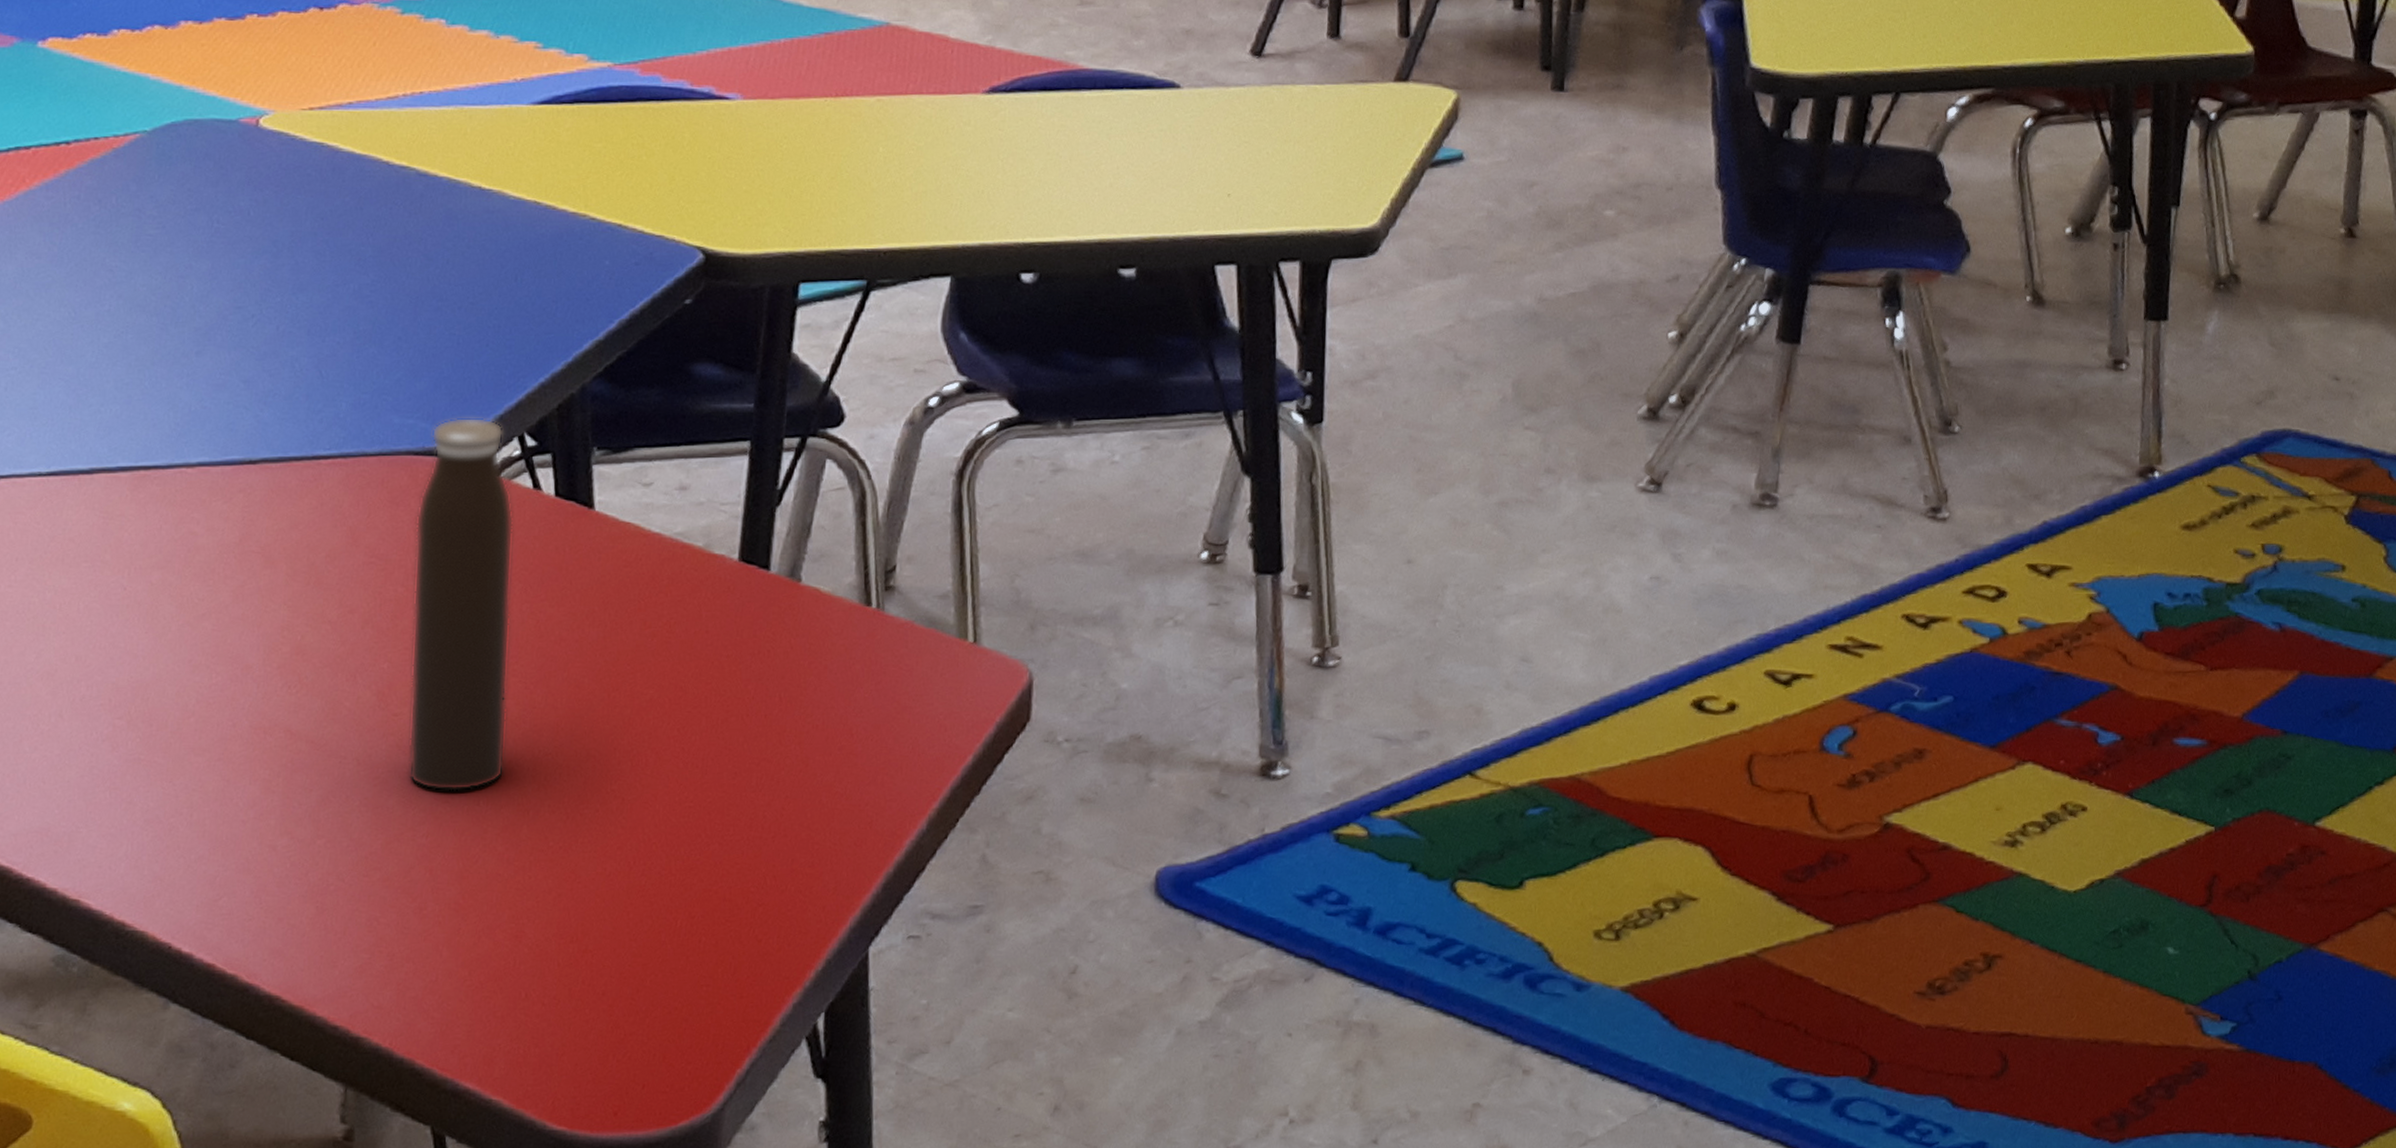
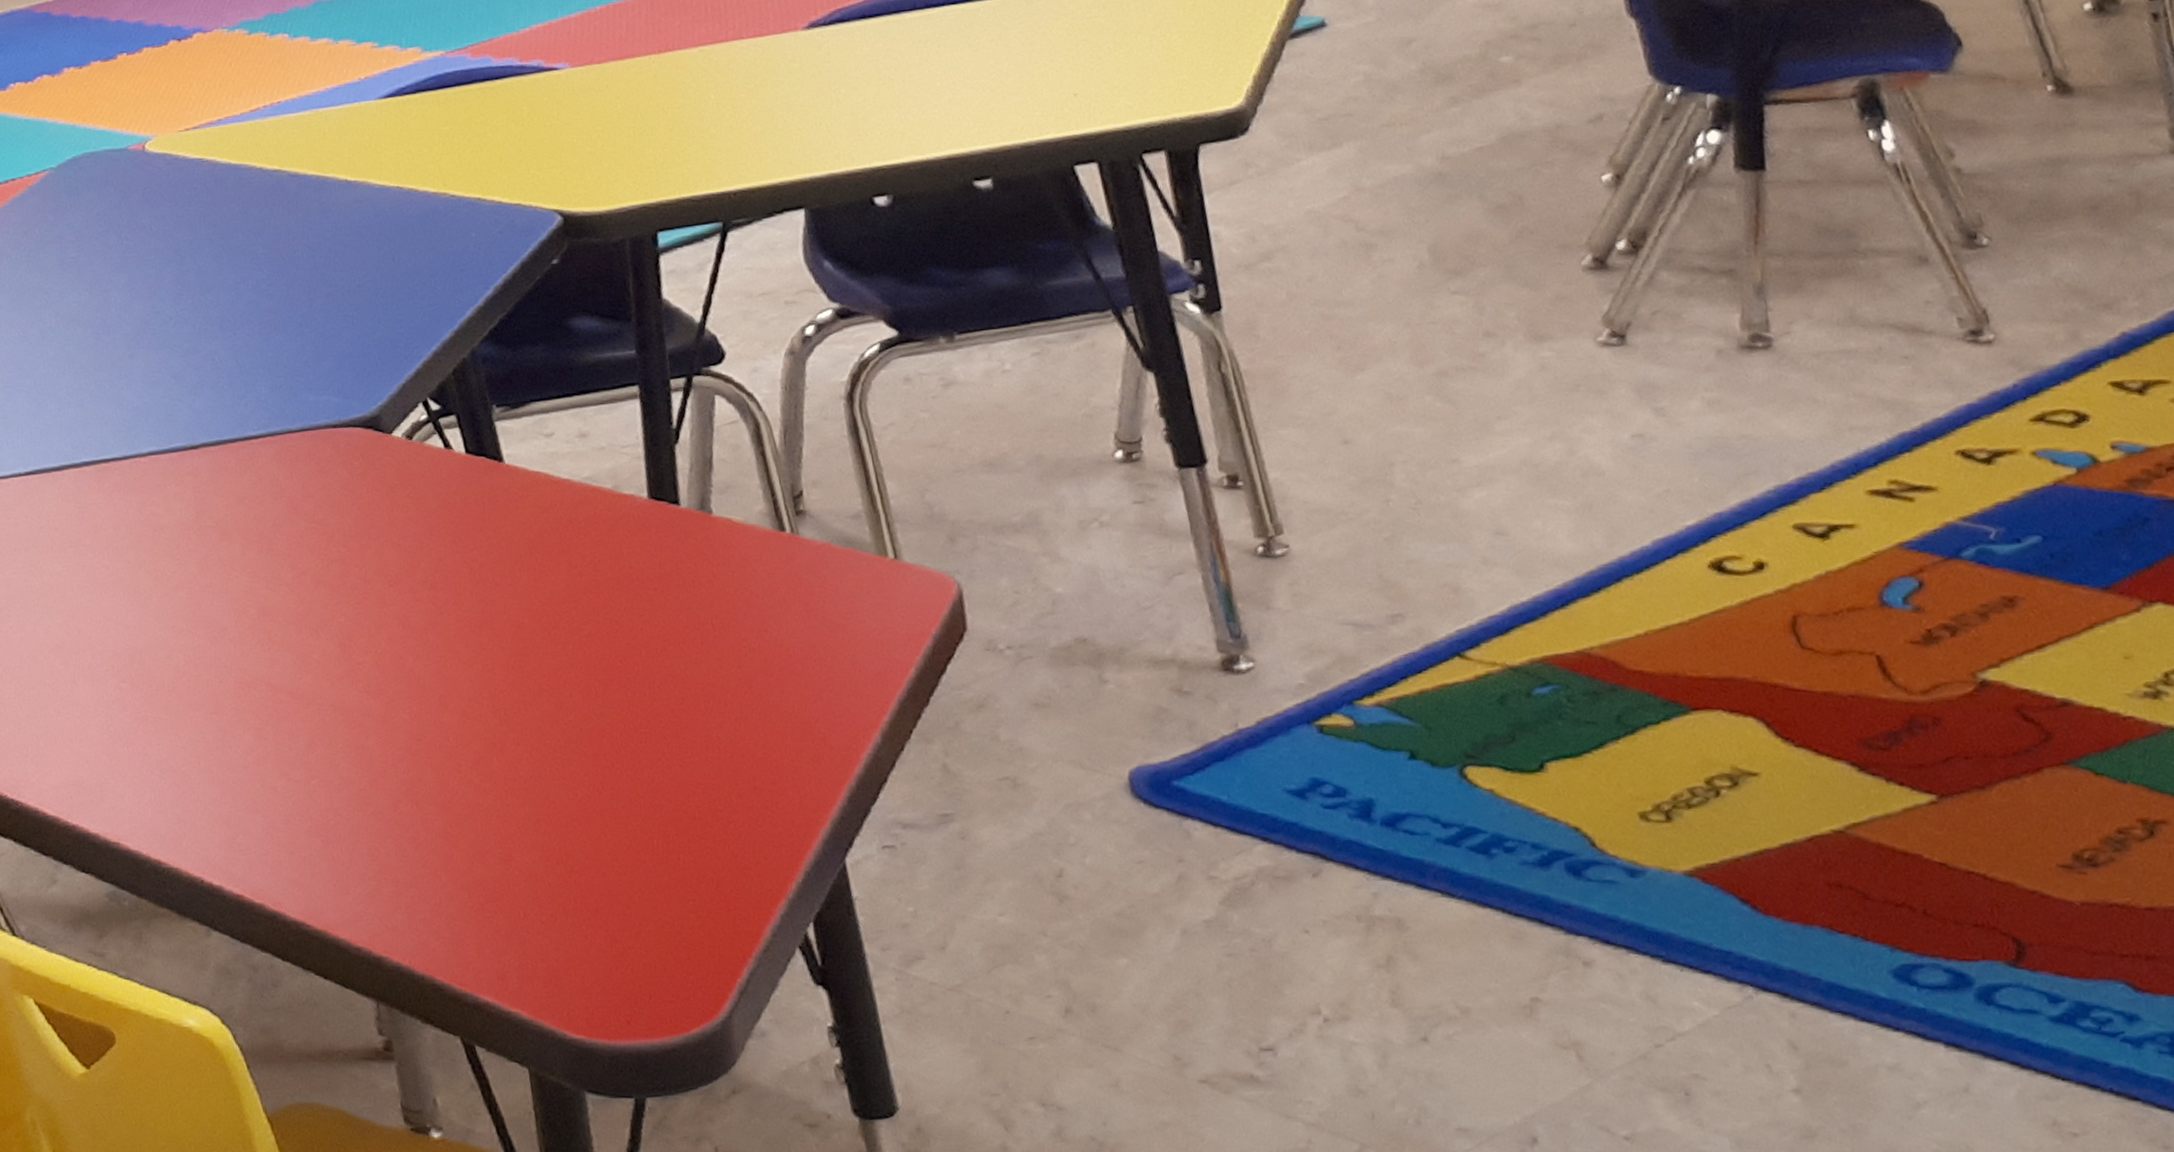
water bottle: present [408,417,514,791] -> none [344,388,467,731]

